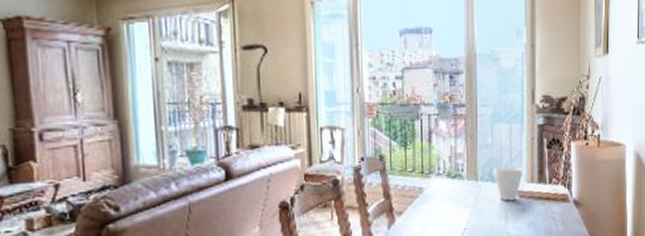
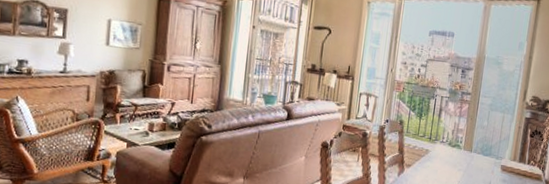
cup: present [493,165,524,201] -> none [484,144,508,172]

